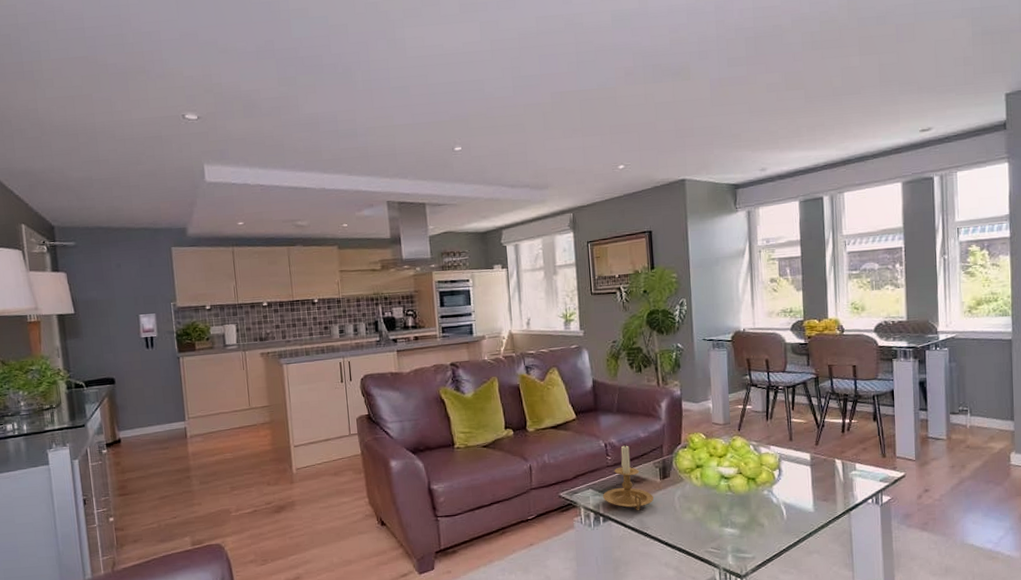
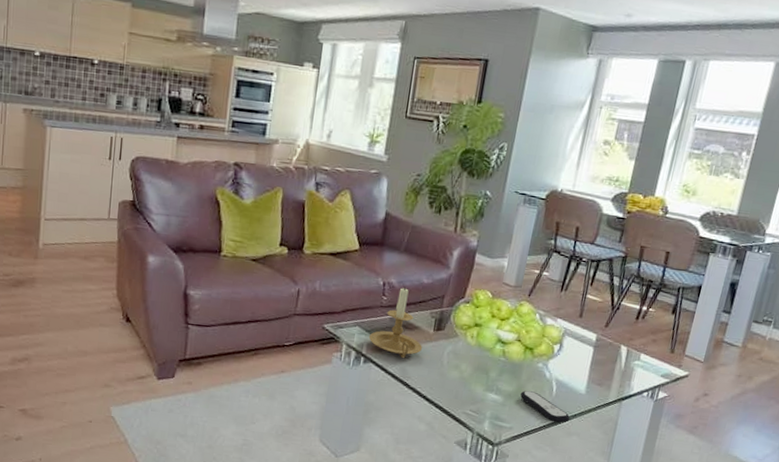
remote control: none [754,519,807,544] -> present [520,391,570,423]

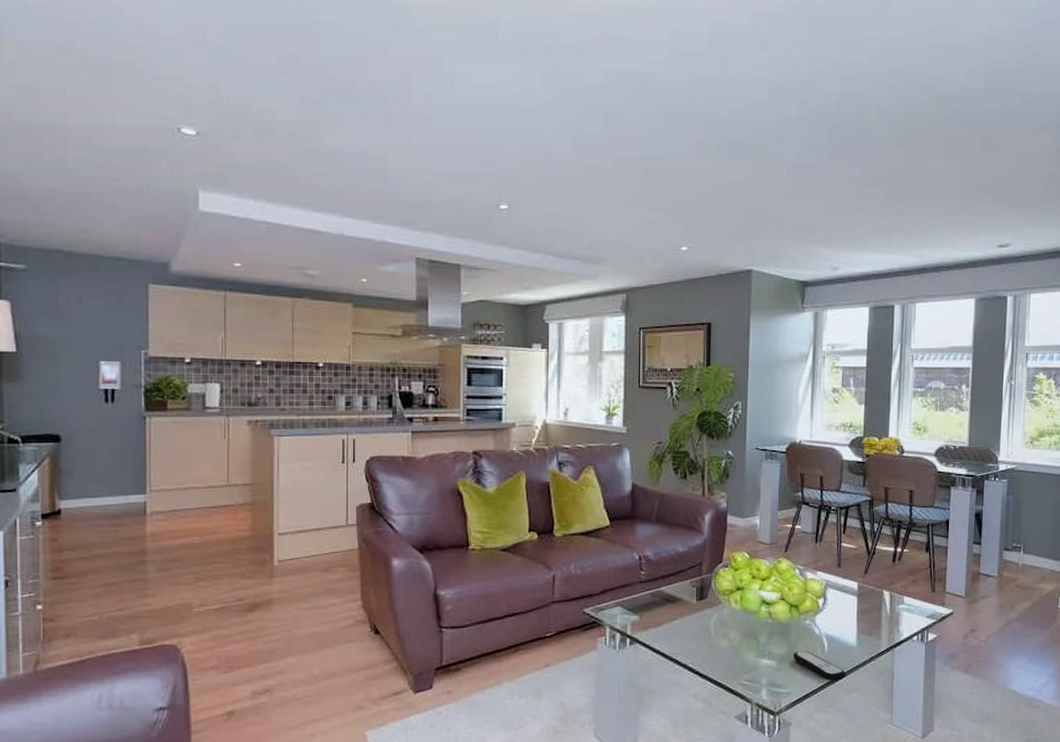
candle holder: present [369,287,422,359] -> none [632,558,687,635]

